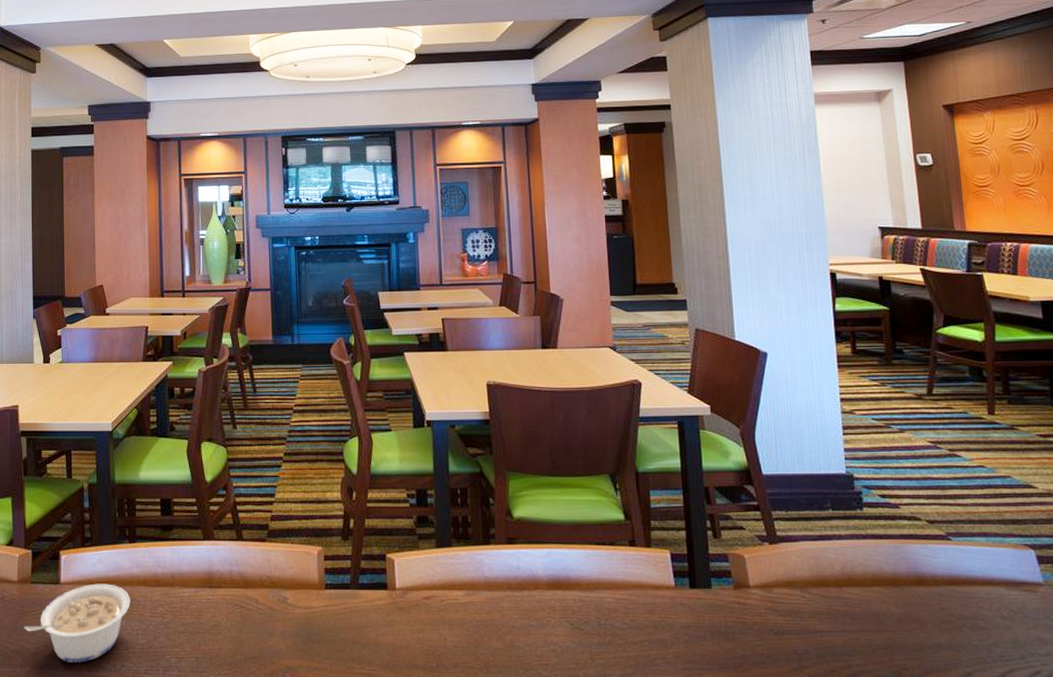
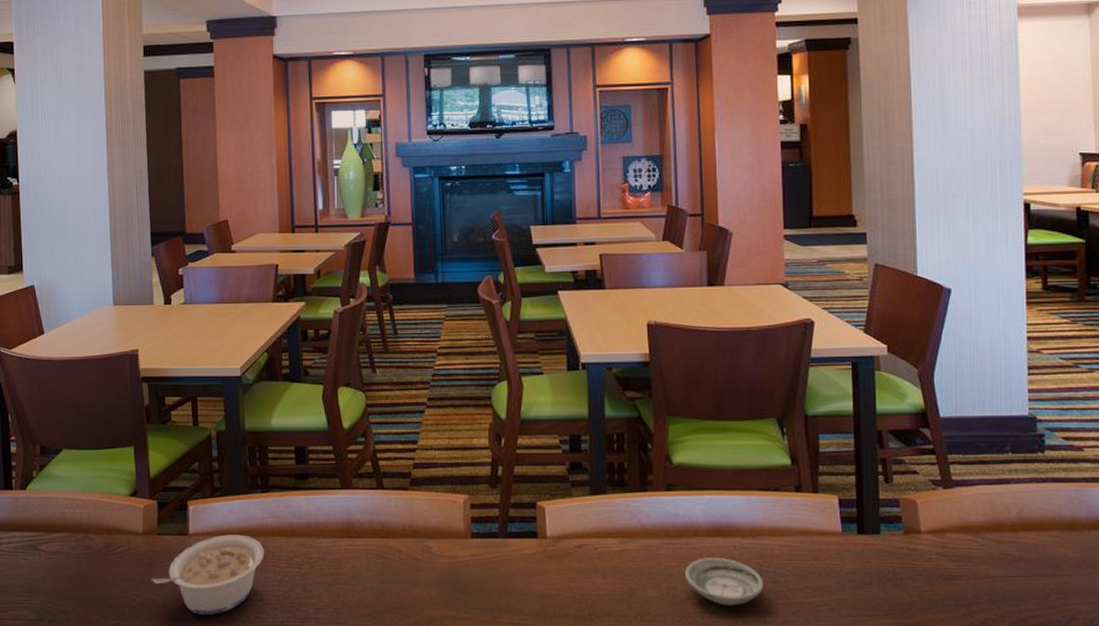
saucer: none [527,609,603,658] -> present [685,557,764,606]

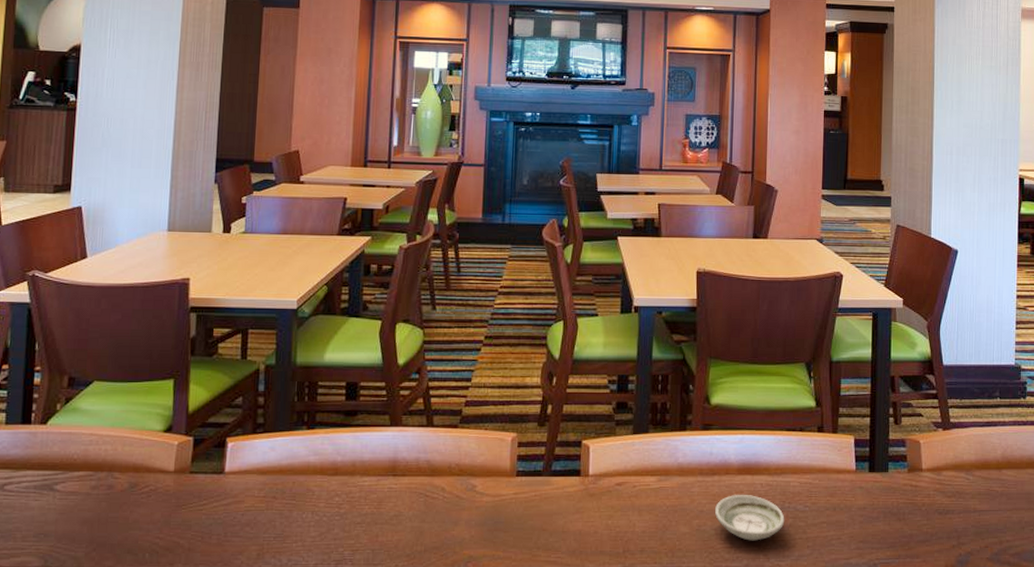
legume: present [152,534,264,615] -> none [179,473,304,558]

